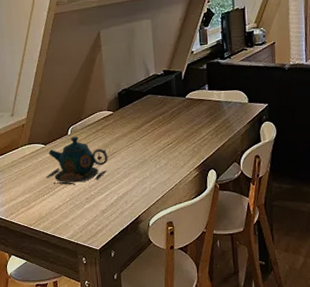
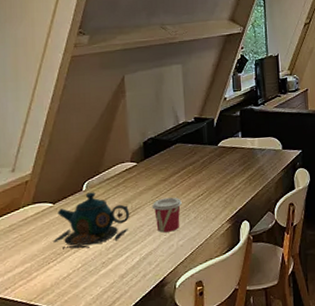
cup: none [127,144,153,176] -> present [152,197,182,233]

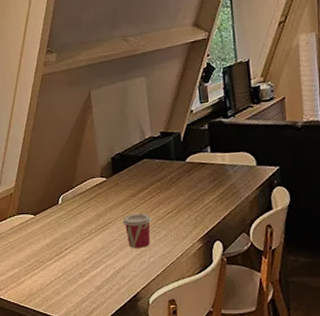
teapot: present [52,192,130,249] -> none [35,205,103,259]

